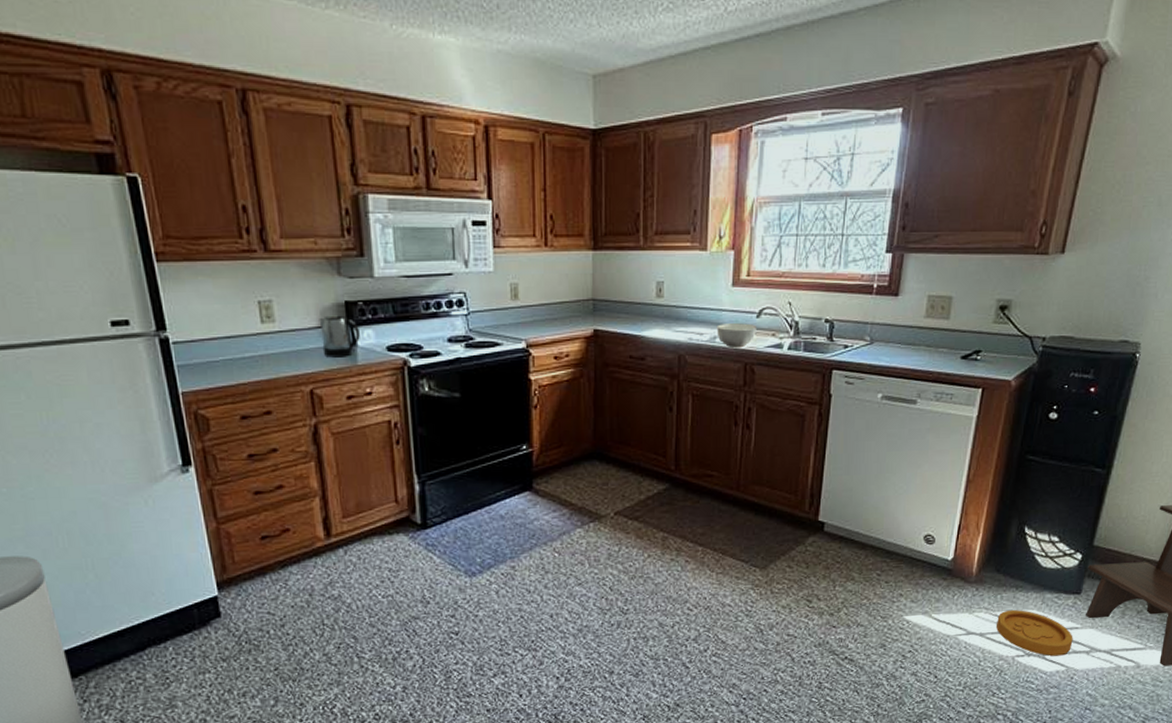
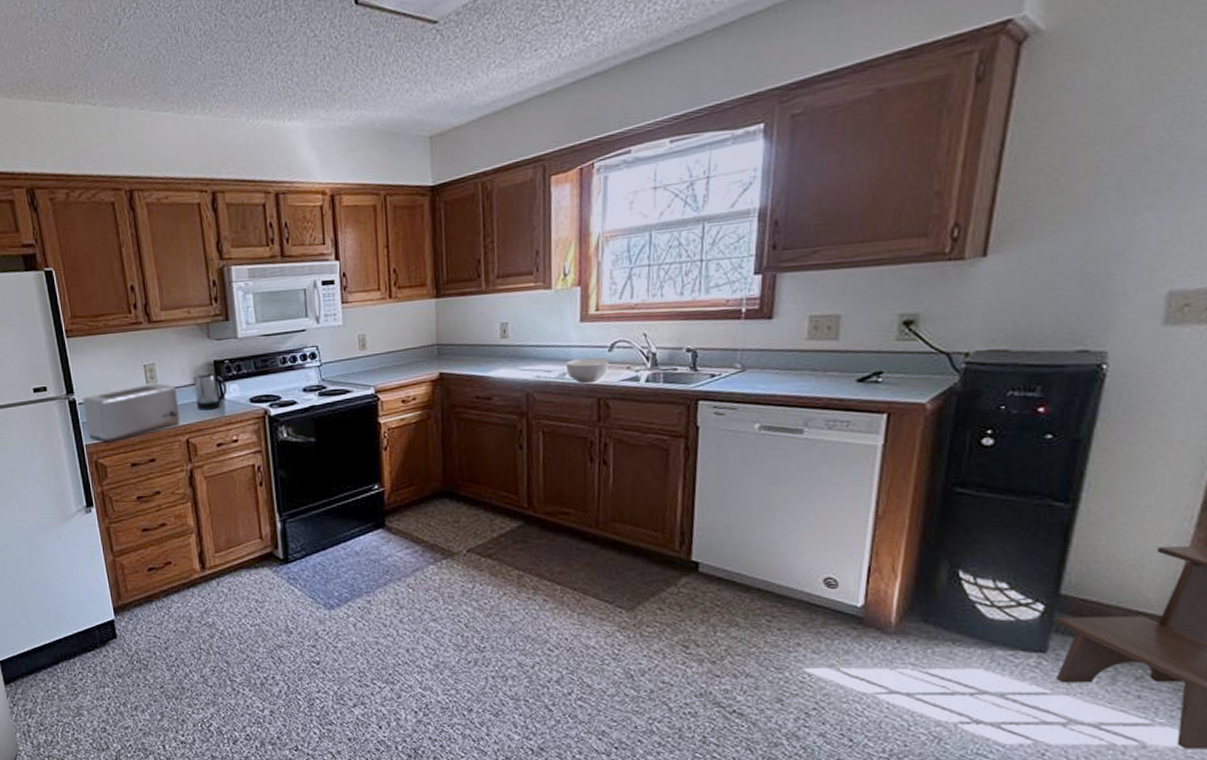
toaster: none [177,323,303,392] -> present [82,383,180,444]
pet bowl: present [996,609,1073,656] -> none [929,667,1041,726]

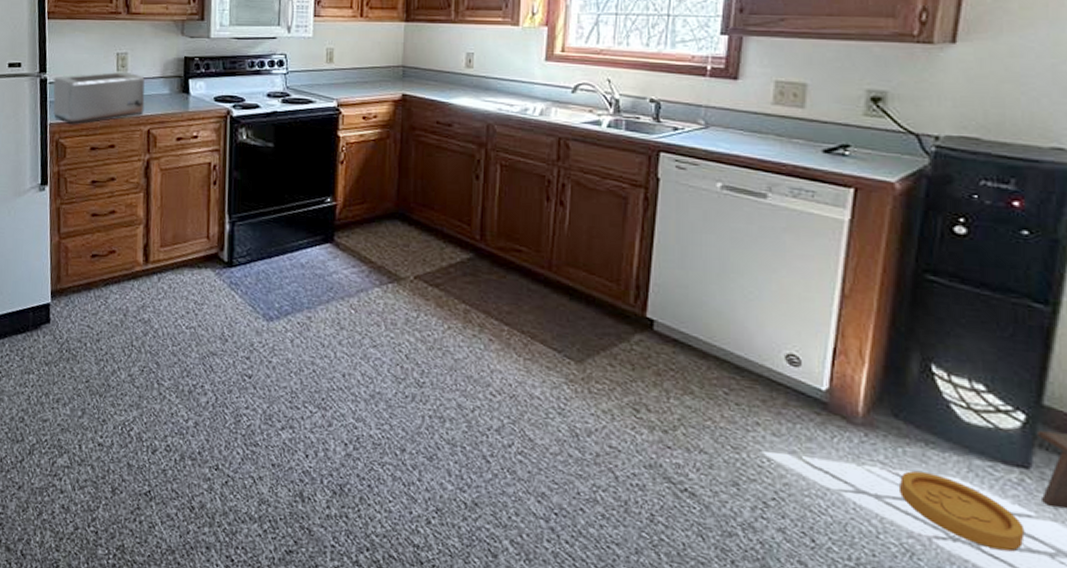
kettle: present [192,373,227,411] -> none [161,68,194,104]
bowl: present [565,357,609,384] -> none [528,96,572,122]
pet bowl: none [929,667,1041,726] -> present [900,470,1025,551]

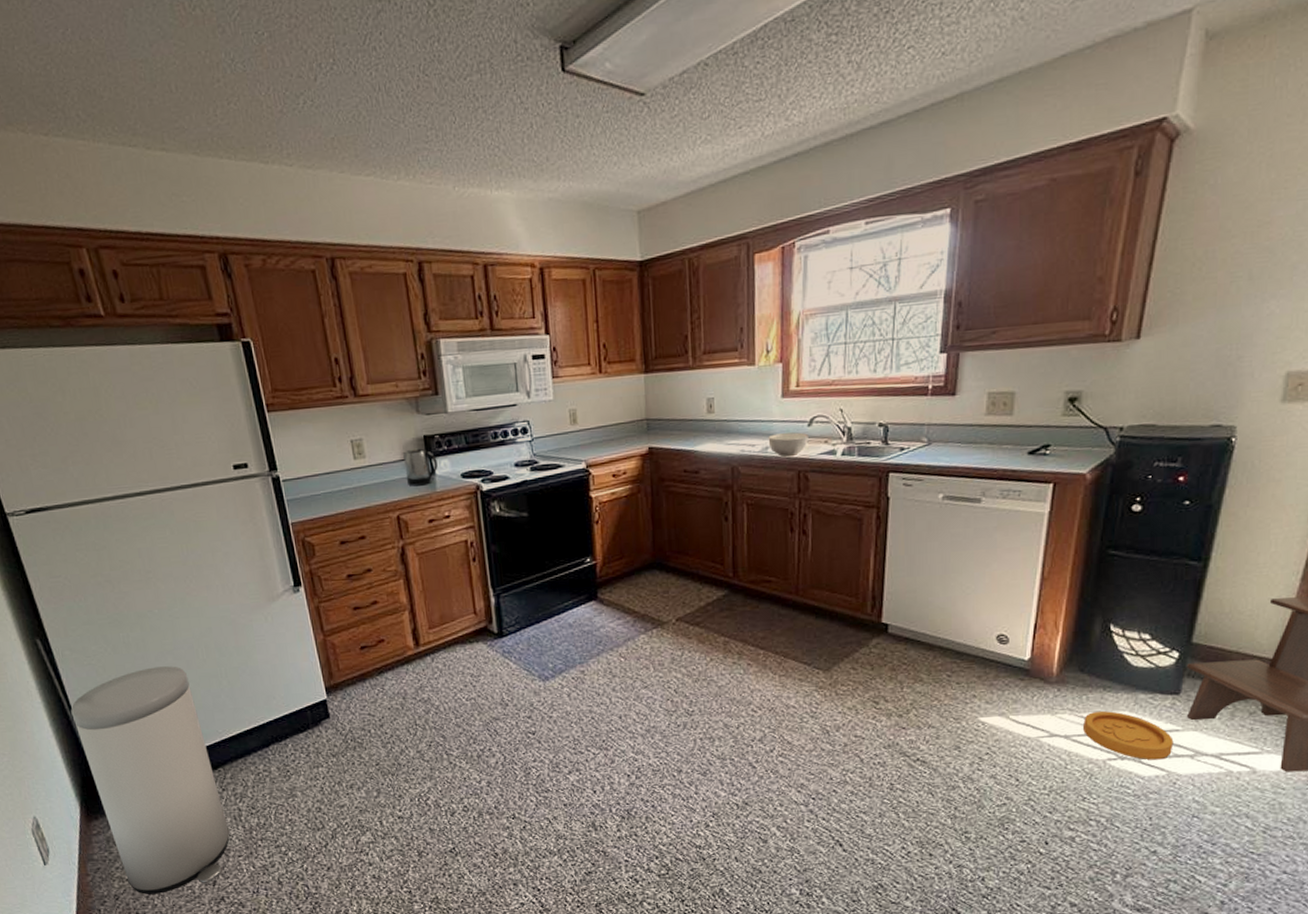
toaster: present [53,71,145,126] -> none [286,458,391,522]
kettle: none [161,68,194,104] -> present [402,448,438,487]
bowl: none [528,96,572,122] -> present [768,432,809,458]

